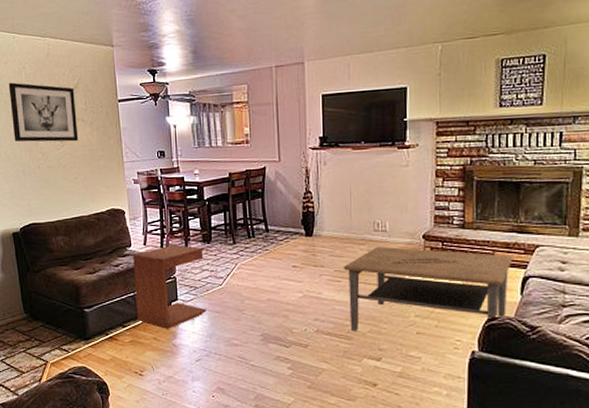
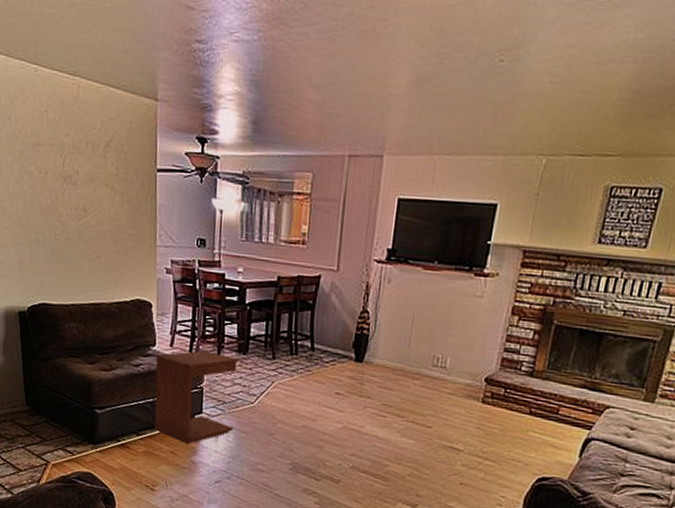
wall art: present [8,82,79,142] -> none [25,127,106,213]
coffee table: present [344,246,513,331] -> none [389,383,579,481]

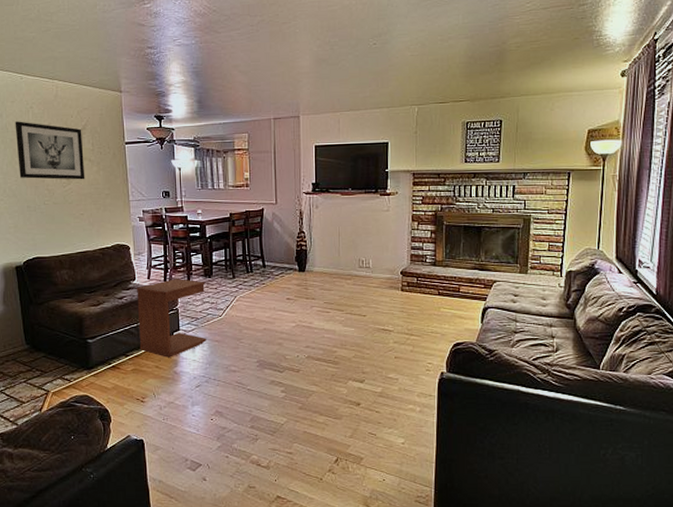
wall art: none [25,127,106,213] -> present [15,121,85,180]

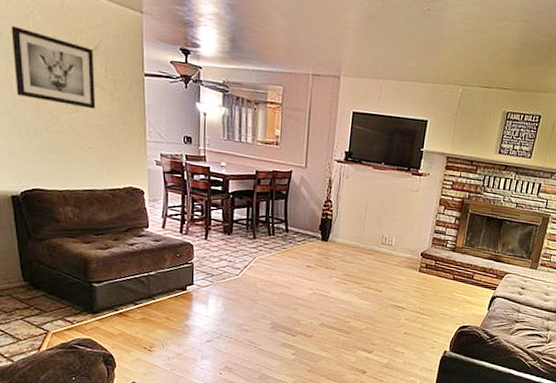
side table: present [137,279,207,358] -> none [149,231,223,311]

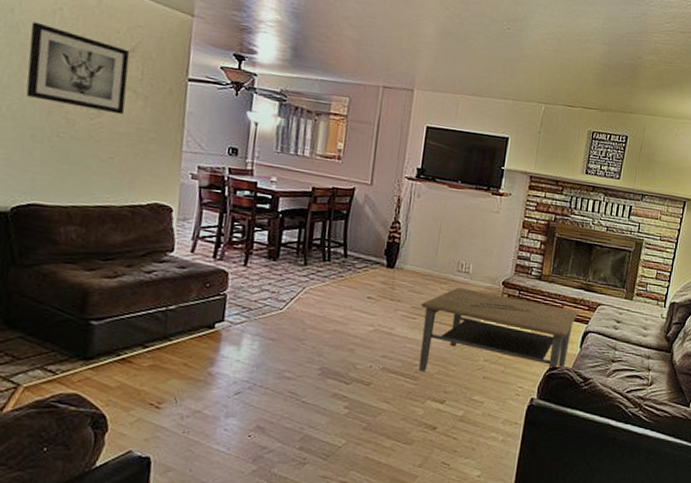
coffee table: none [350,257,487,329] -> present [418,287,578,371]

